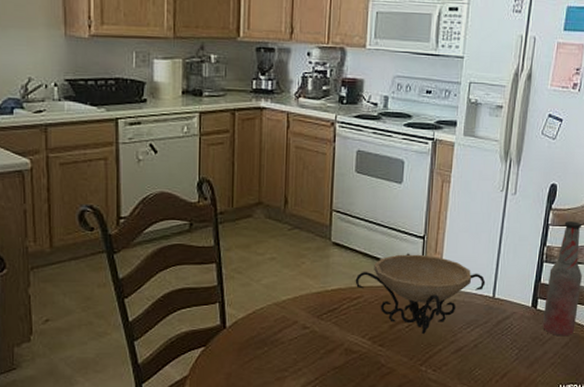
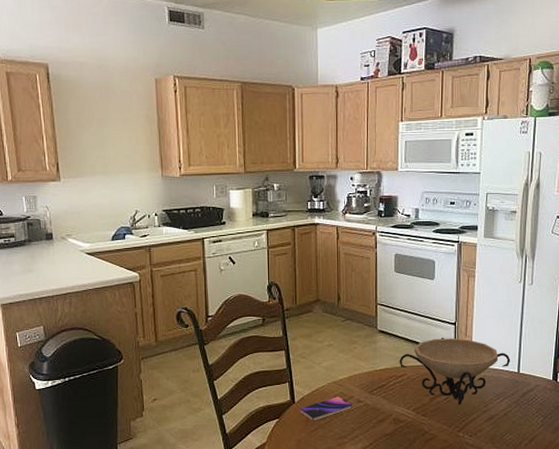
smartphone: none [231,321,296,350] -> present [300,397,352,421]

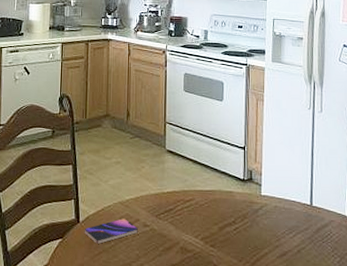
decorative bowl: present [399,337,511,405] -> none [187,161,303,237]

